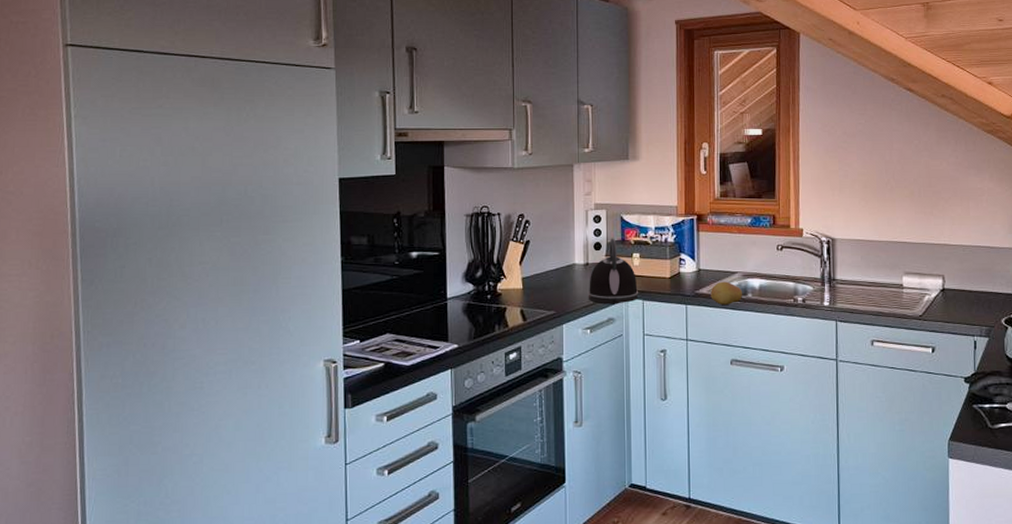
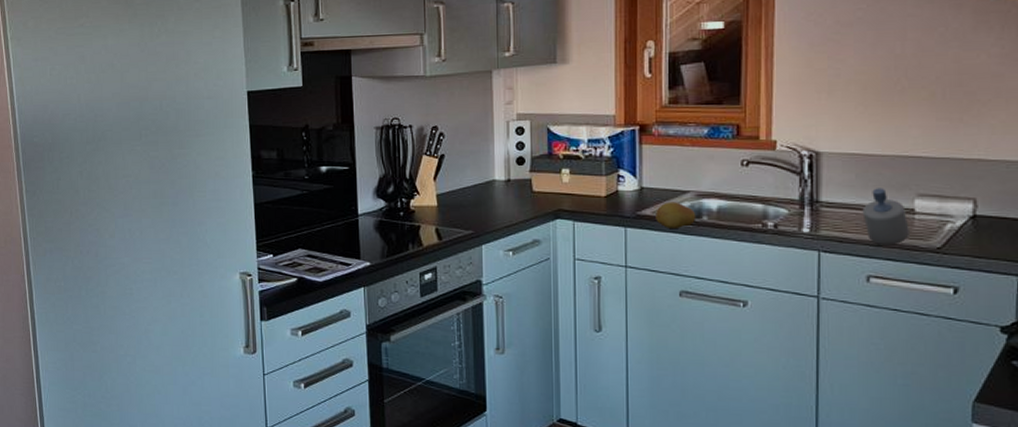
kettle: present [588,238,639,303] -> none [509,152,569,224]
soap dispenser: none [866,267,900,315] -> present [862,188,909,246]

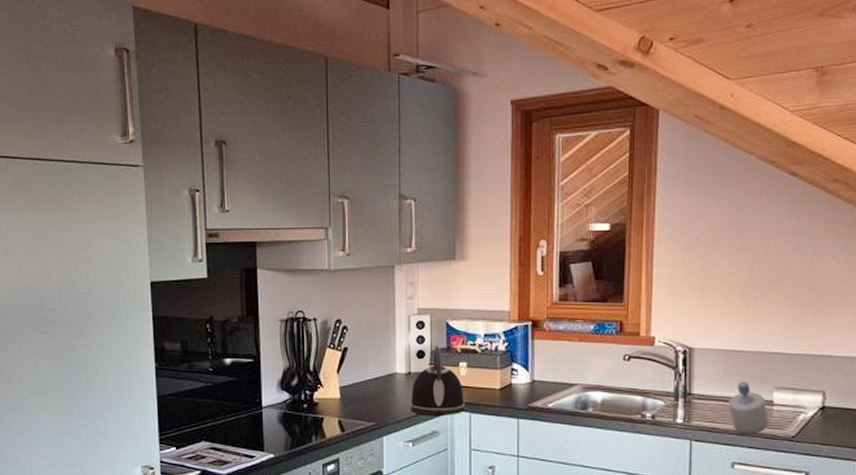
kettle: none [509,152,569,224] -> present [410,345,466,415]
fruit: present [655,202,700,230] -> none [546,394,586,421]

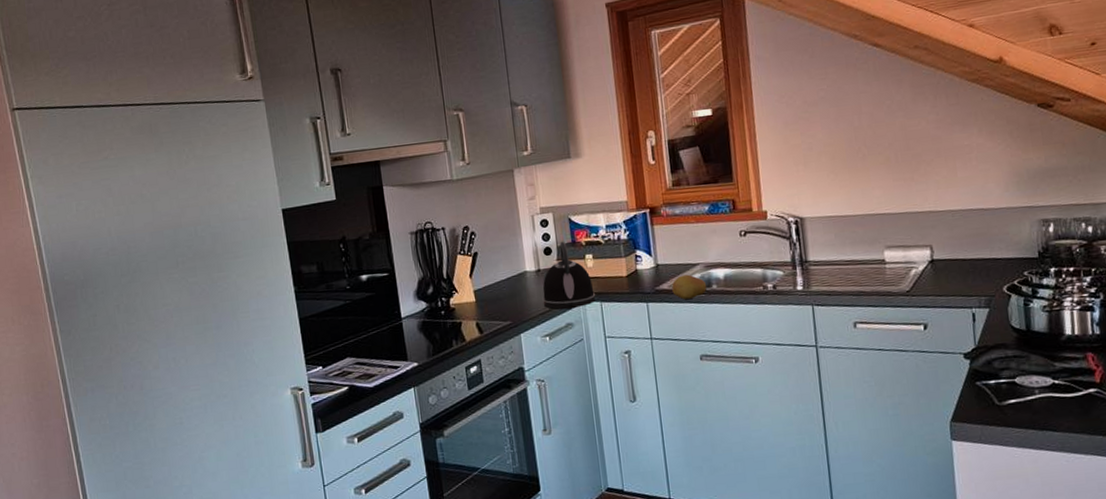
fruit: none [546,394,586,421] -> present [671,274,711,300]
soap dispenser: present [729,381,769,435] -> none [843,244,884,295]

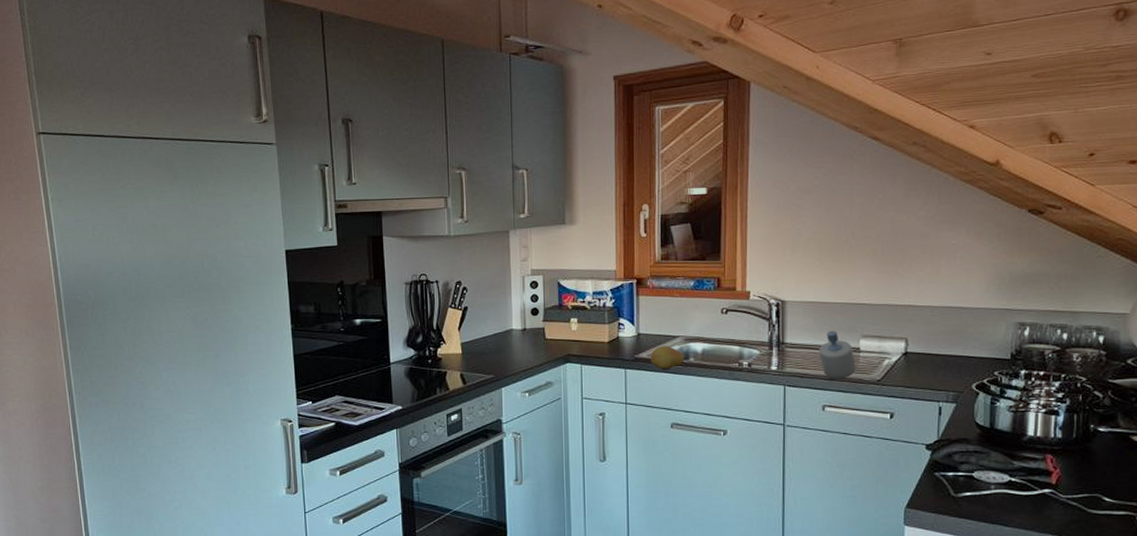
kettle: present [542,241,596,309] -> none [526,303,577,368]
soap dispenser: none [843,244,884,295] -> present [819,330,856,379]

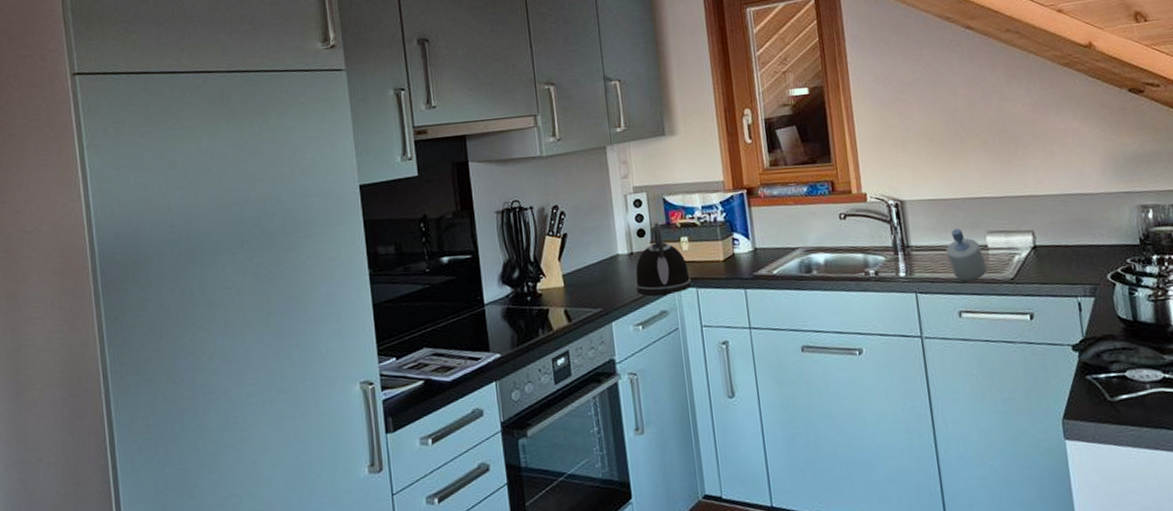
kettle: none [526,303,577,368] -> present [635,222,692,296]
fruit: present [650,345,687,370] -> none [770,259,811,287]

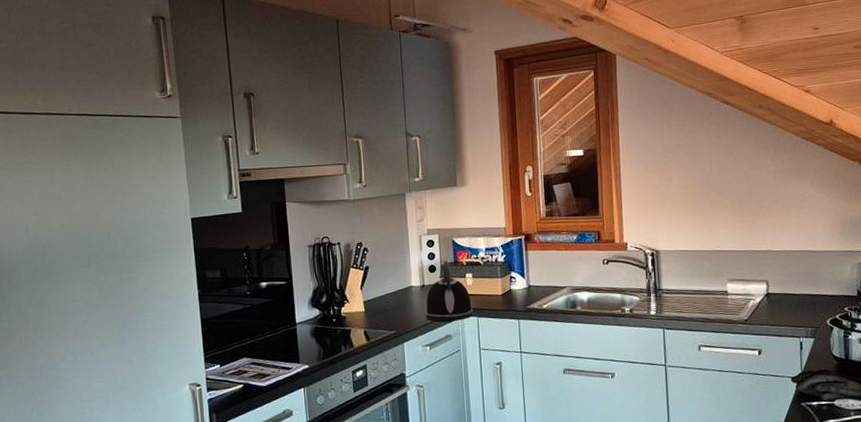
soap dispenser: present [945,228,987,282] -> none [691,276,725,321]

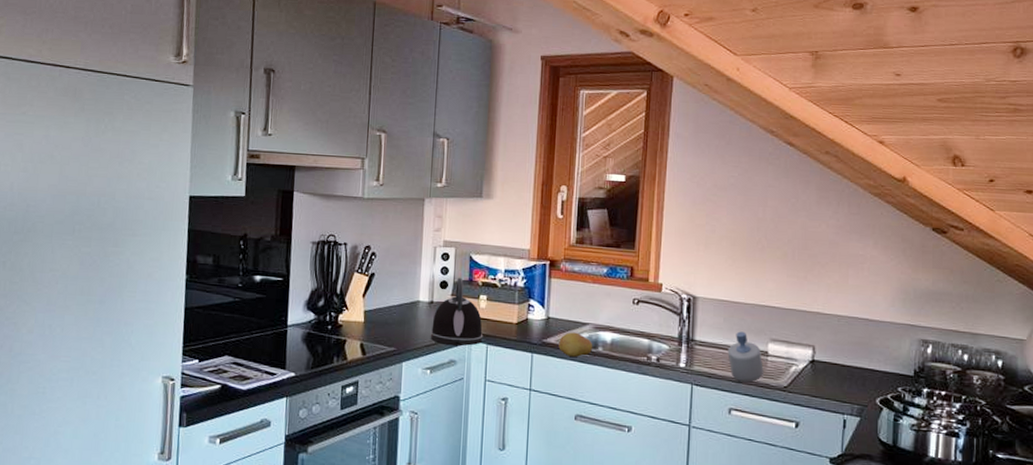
fruit: none [541,296,575,319] -> present [558,332,596,358]
soap dispenser: none [691,276,725,321] -> present [727,331,764,383]

